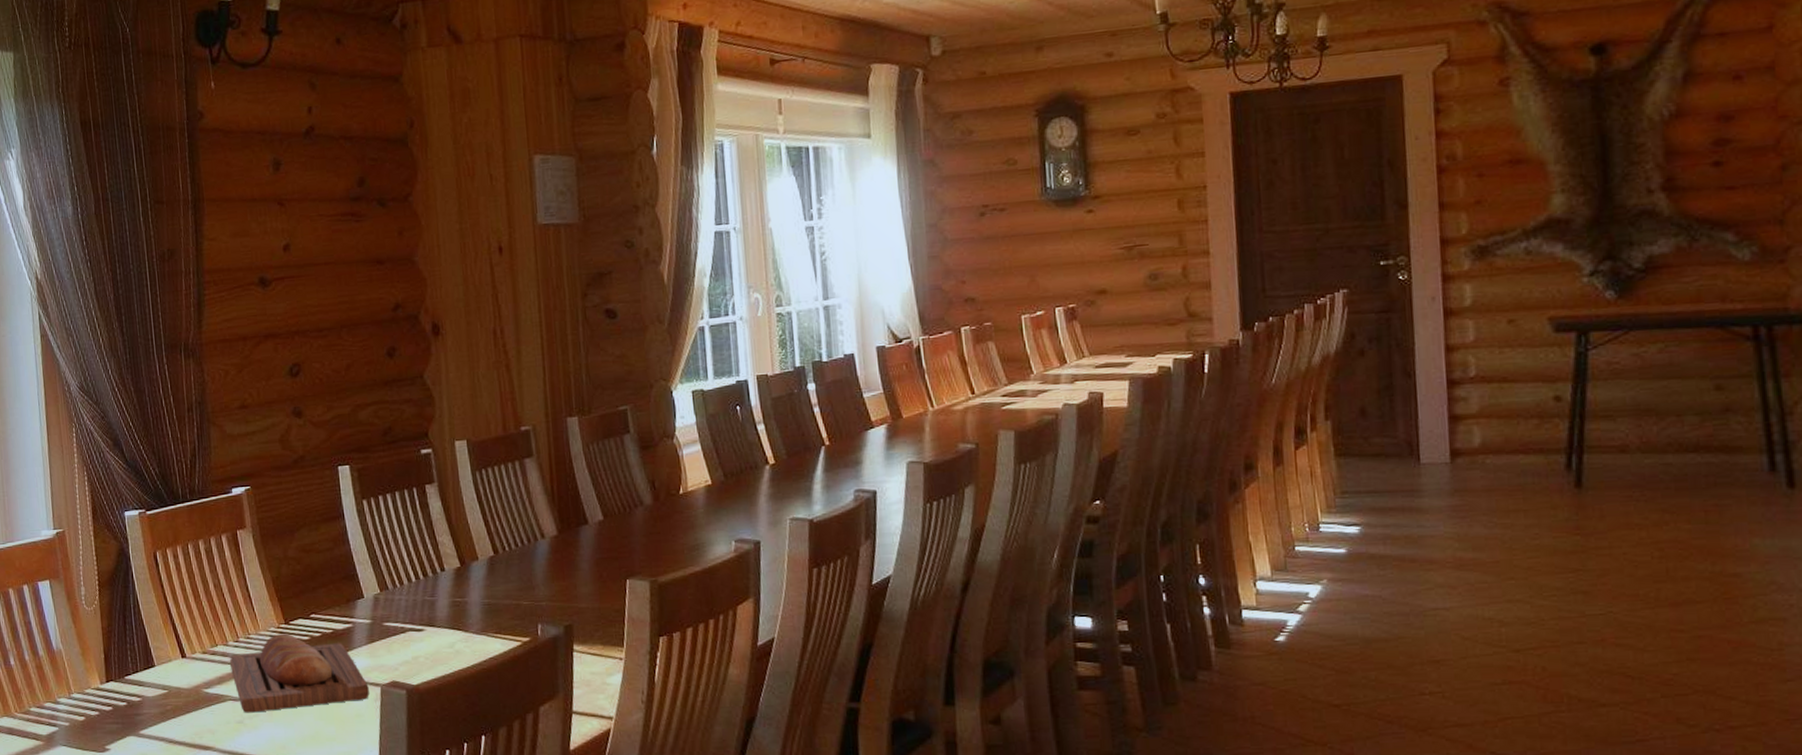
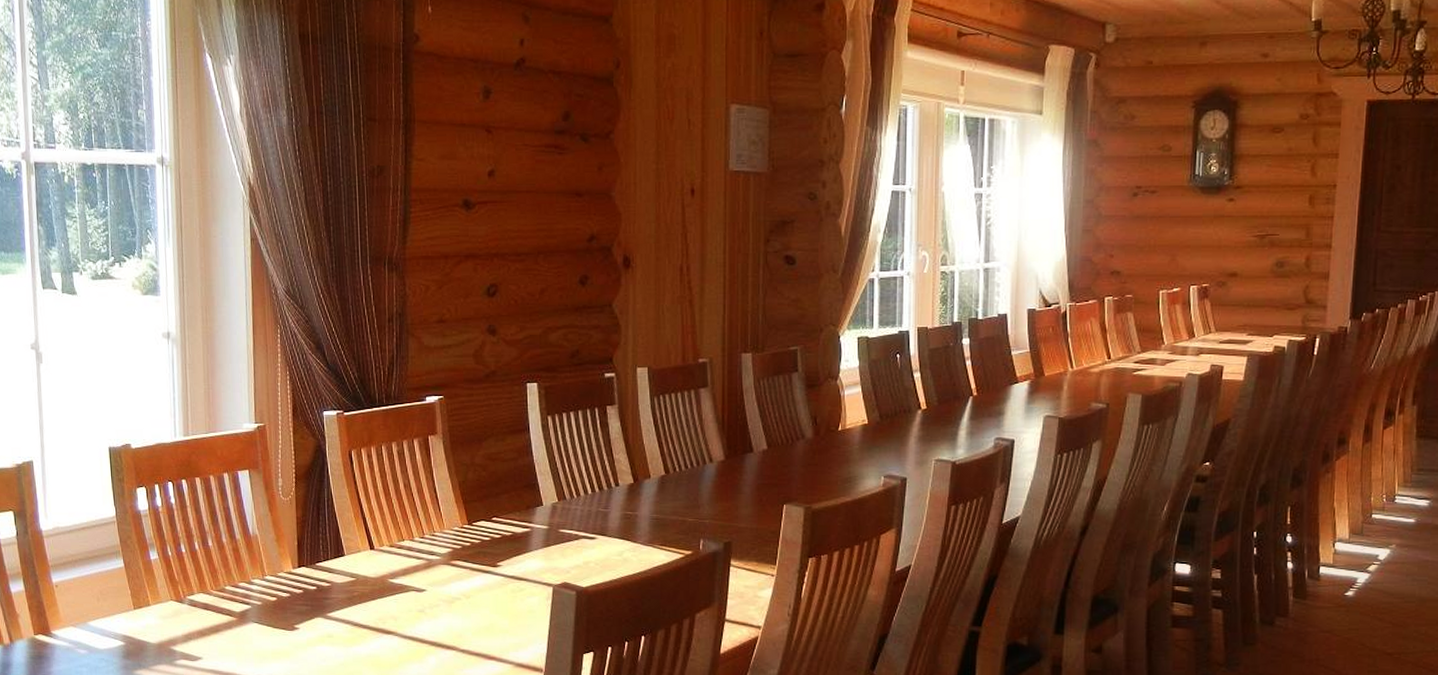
bread loaf: present [229,633,369,713] -> none [414,533,542,603]

